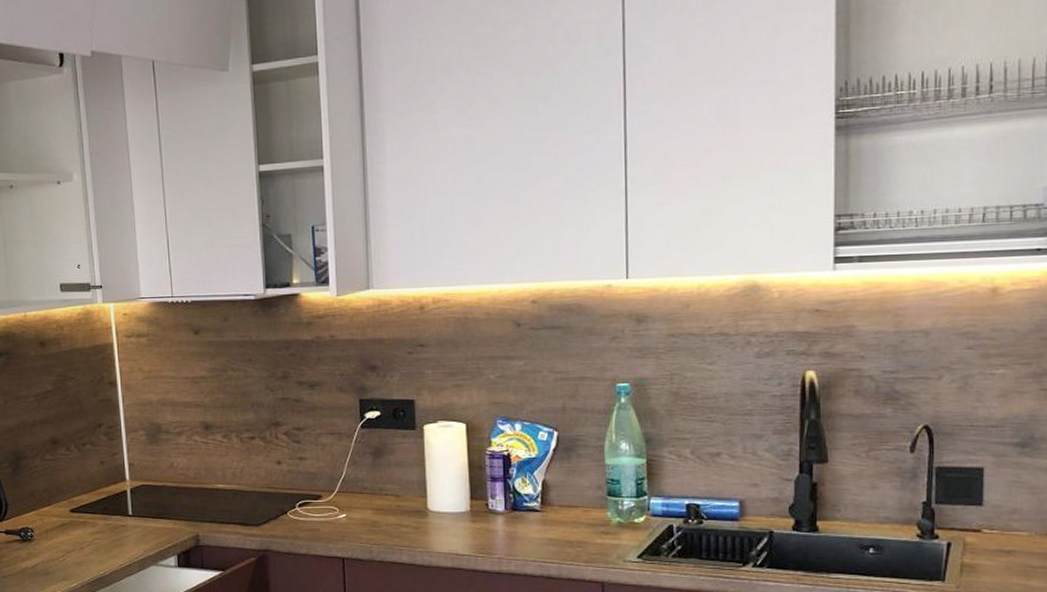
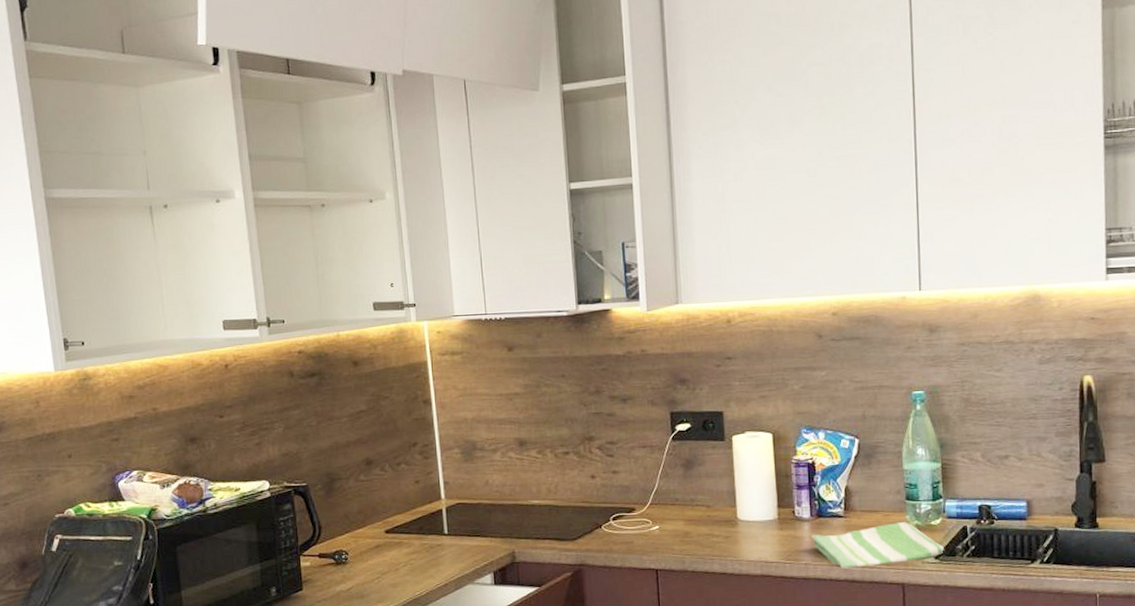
dish towel: none [505,519,647,565] -> present [811,522,944,569]

